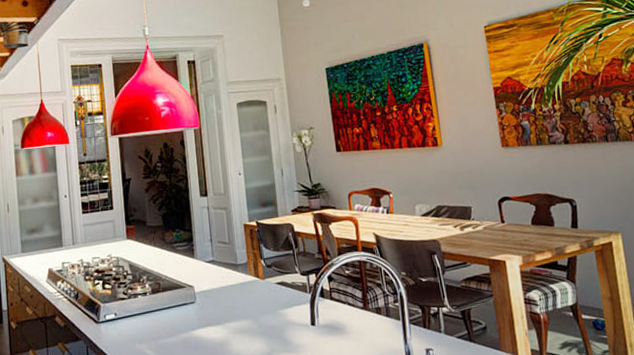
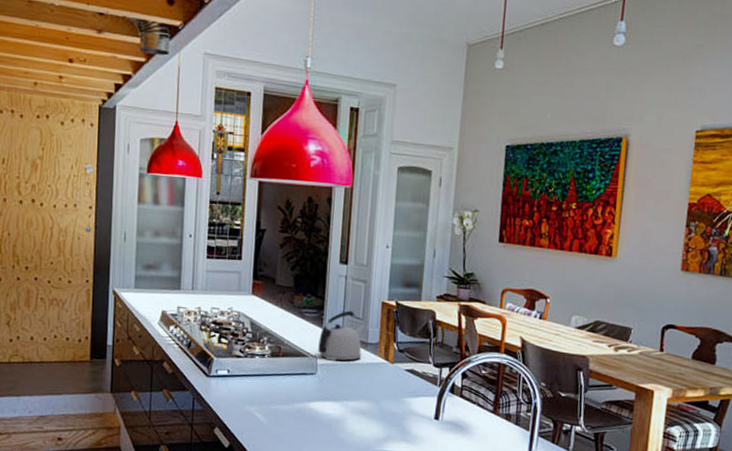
kettle: none [193,237,234,287] -> present [318,310,367,361]

